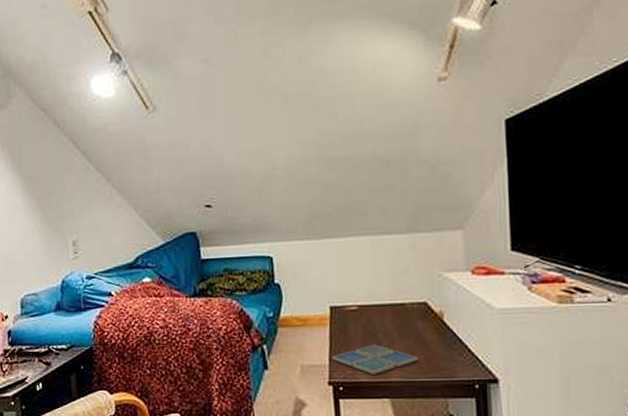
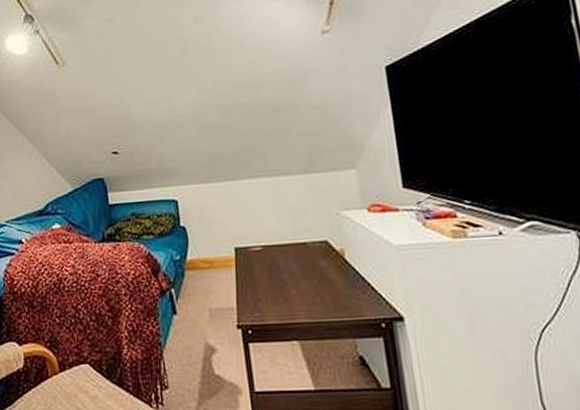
drink coaster: present [332,344,419,374] -> none [239,284,325,316]

